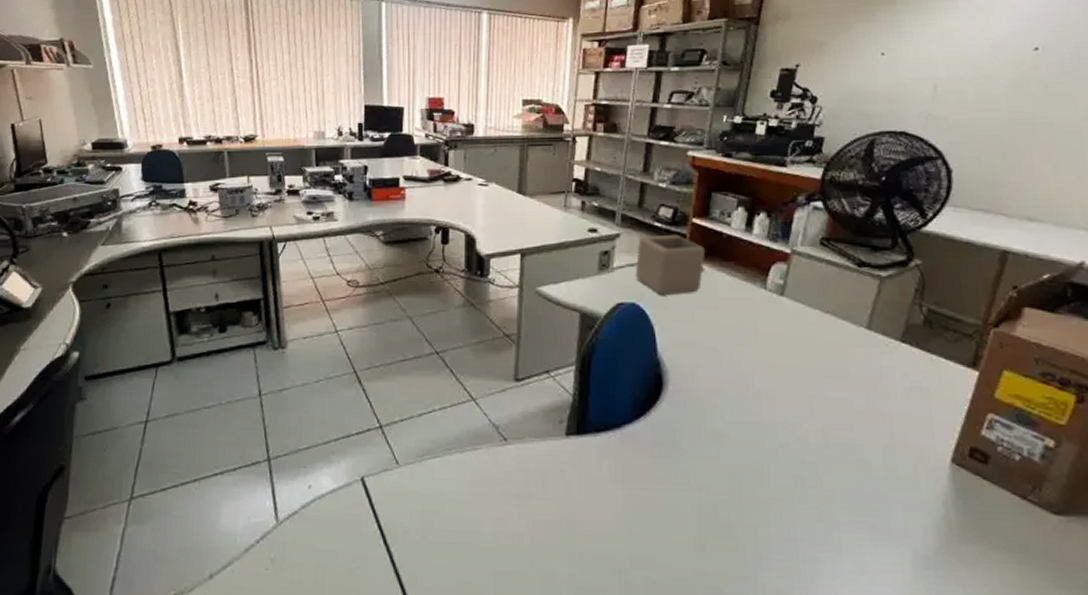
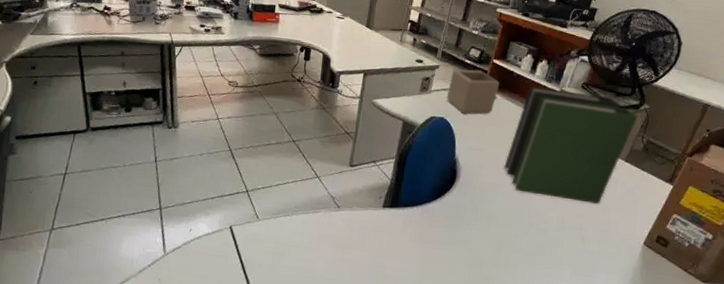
binder: none [728,249,909,408] -> present [504,86,638,204]

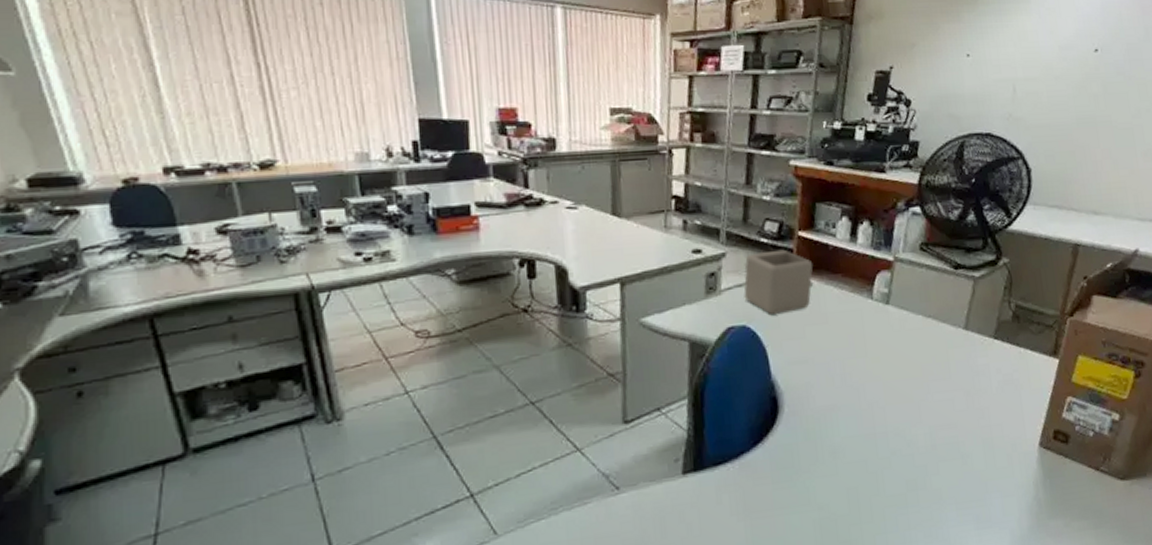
binder: present [504,86,638,204] -> none [840,255,999,409]

